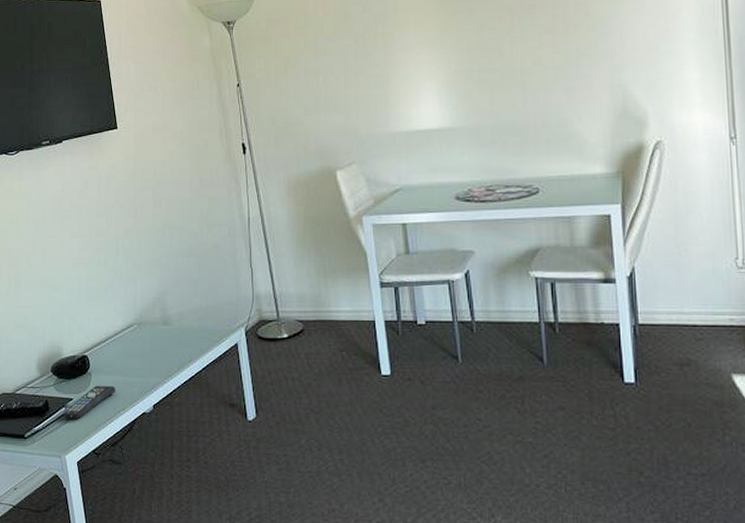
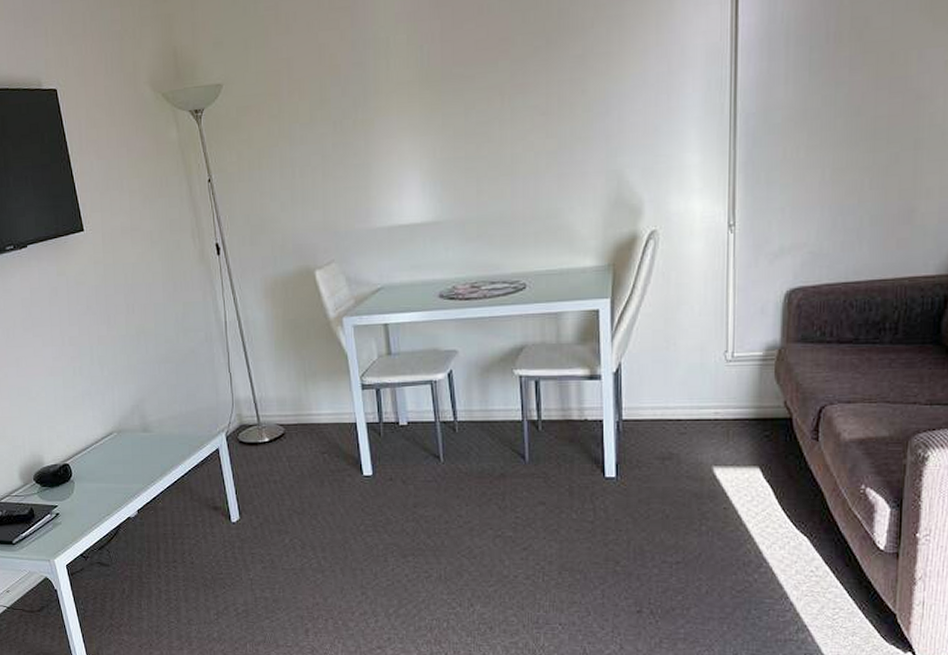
remote control: present [62,385,116,419] -> none [48,492,100,524]

